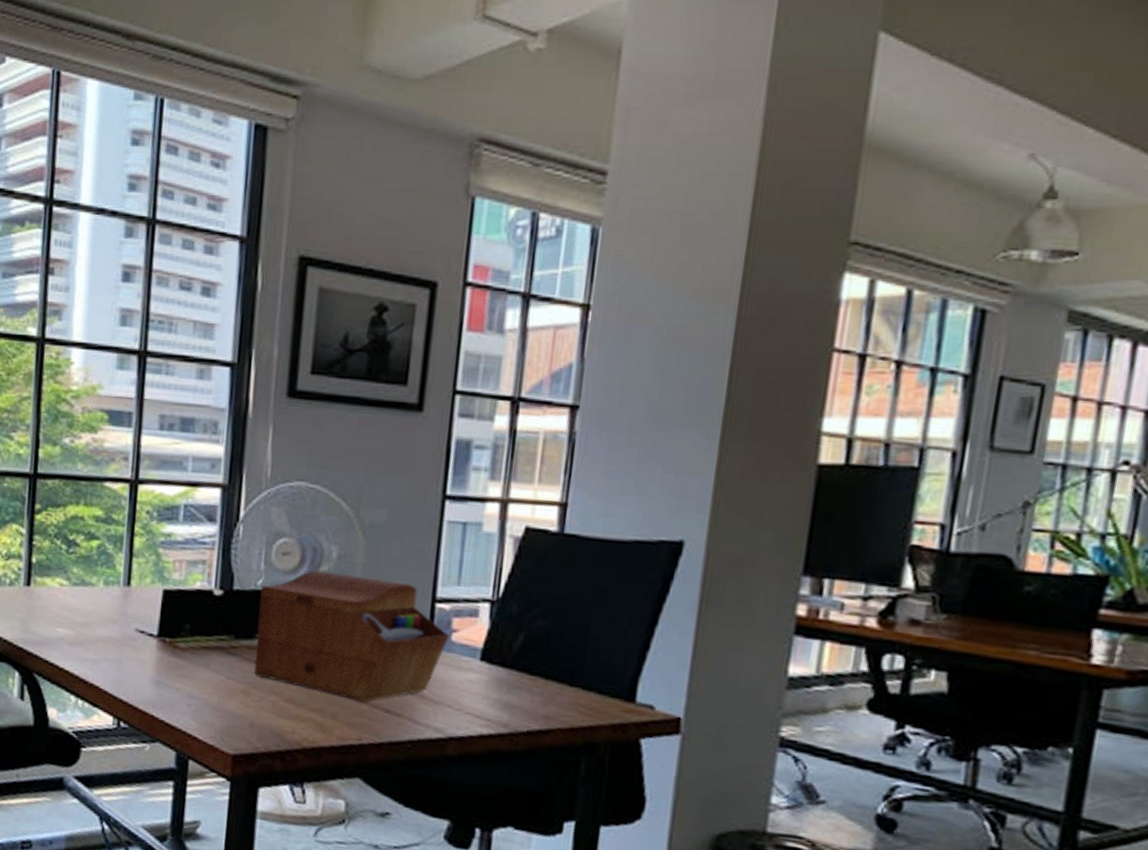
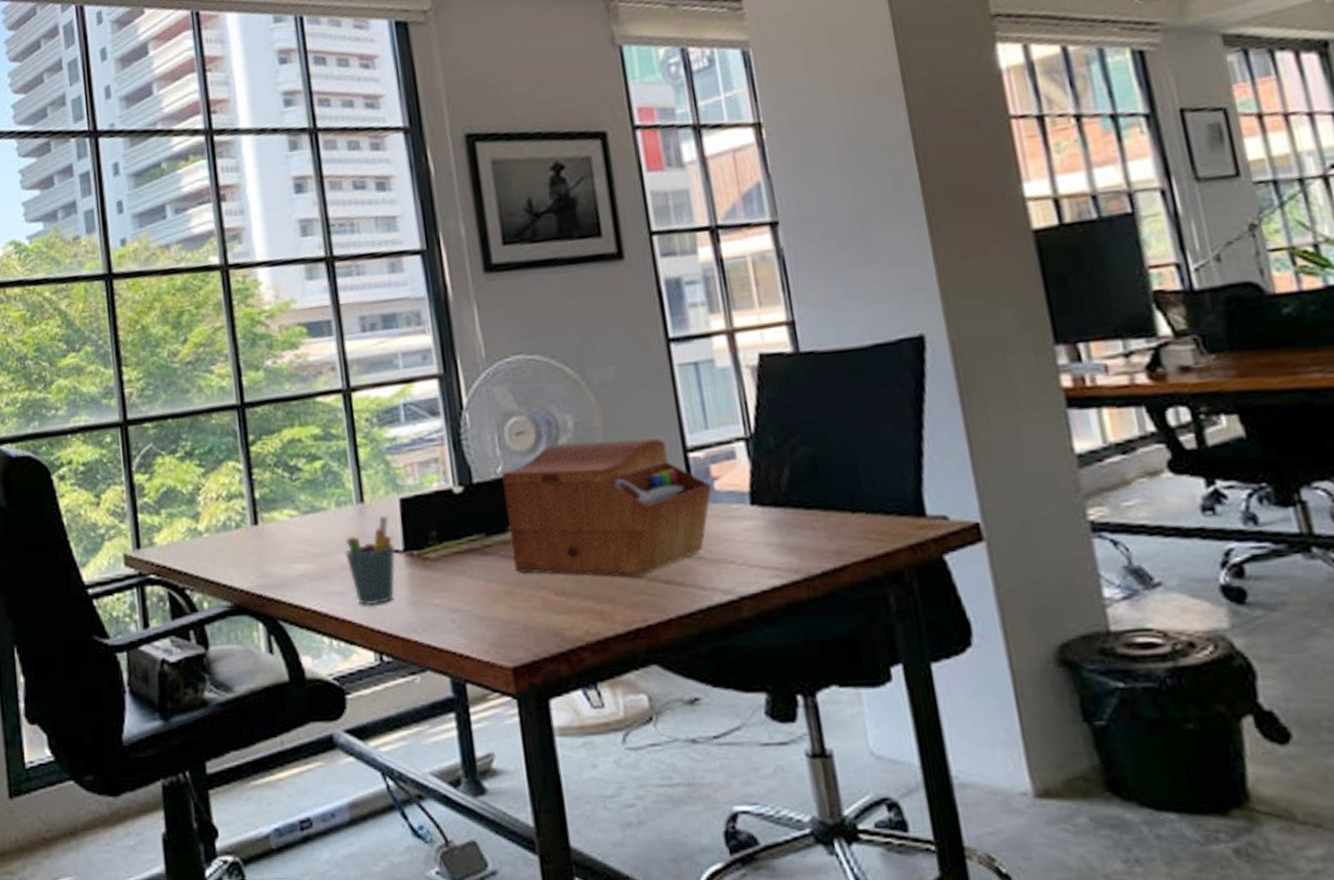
pen holder: none [104,601,150,678] -> present [345,515,395,606]

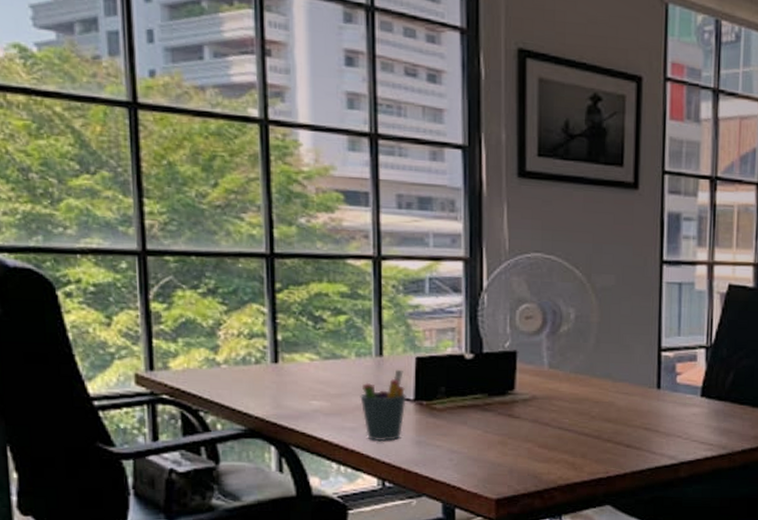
sewing box: present [501,438,712,578] -> none [508,331,675,441]

